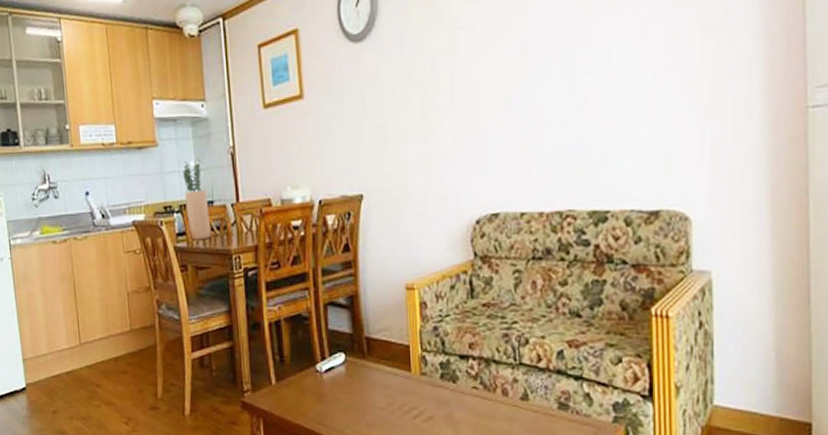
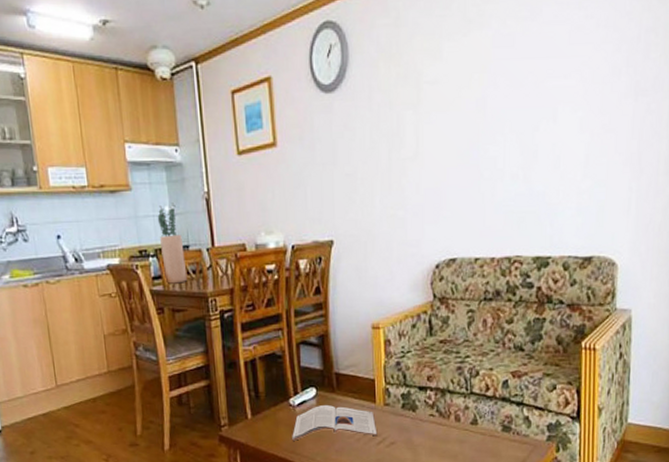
magazine: none [319,371,413,411] -> present [292,404,378,441]

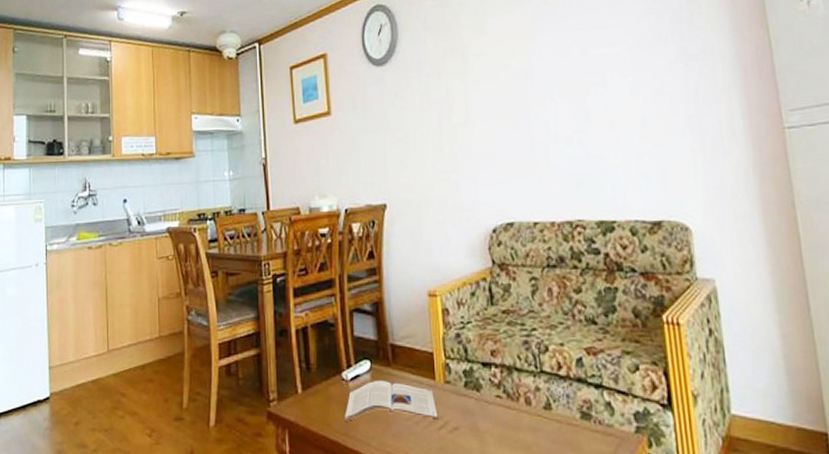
vase: present [157,202,188,284] -> none [217,168,243,247]

